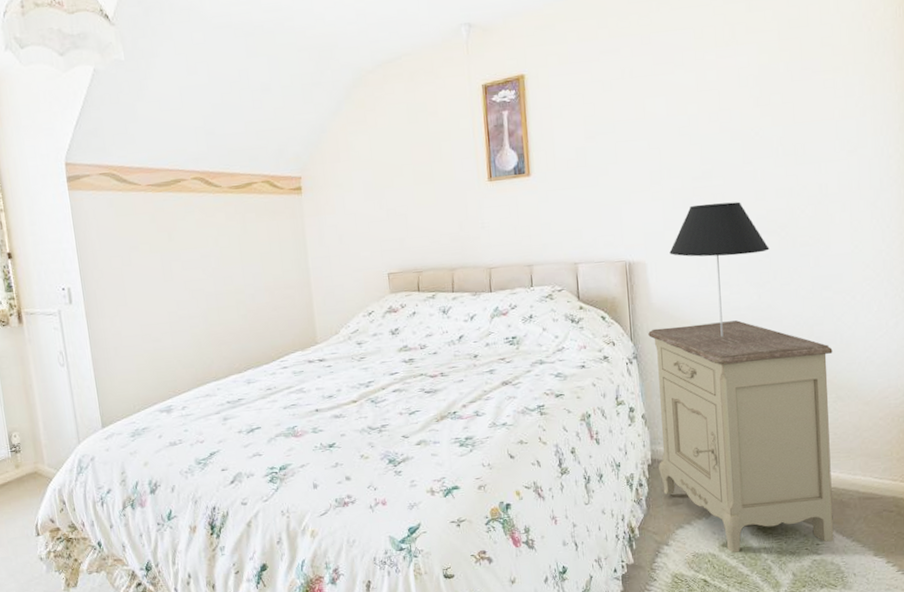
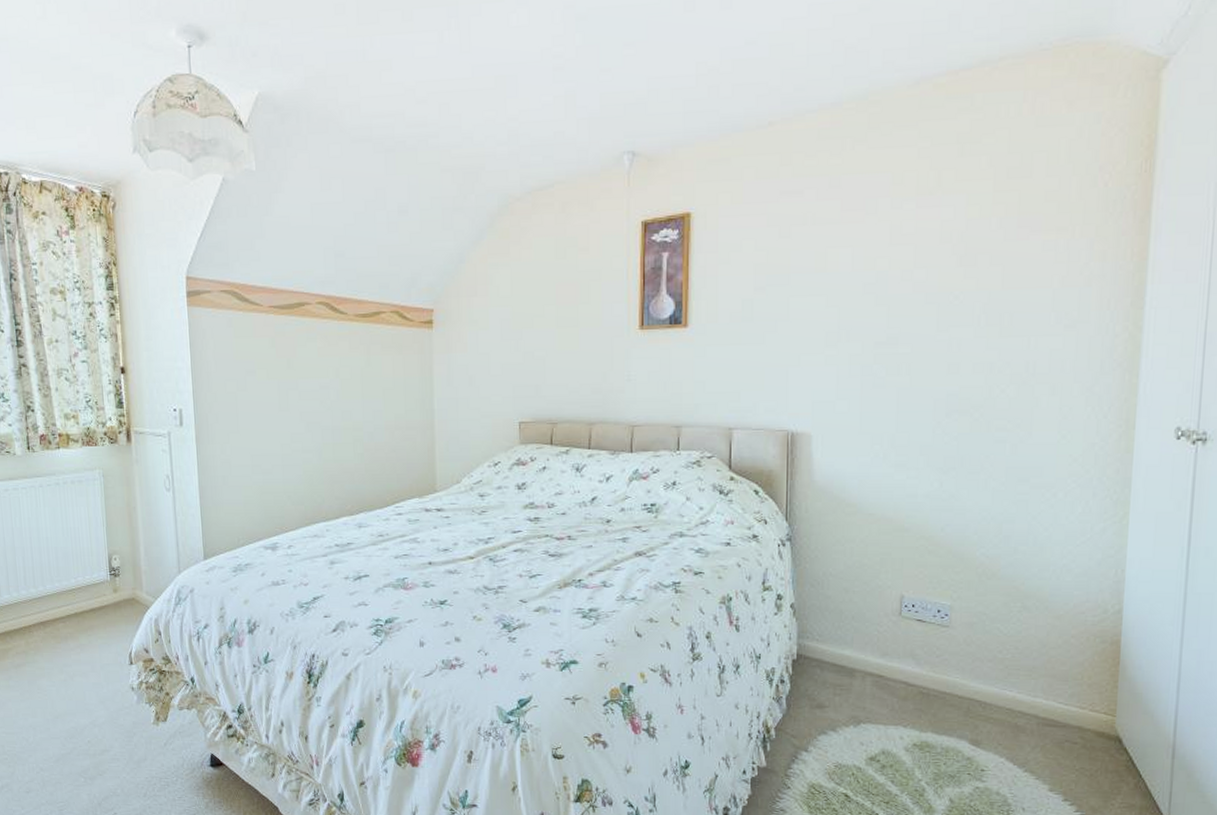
nightstand: present [648,320,834,553] -> none [805,509,1023,769]
table lamp: present [669,201,770,337] -> none [840,373,959,526]

